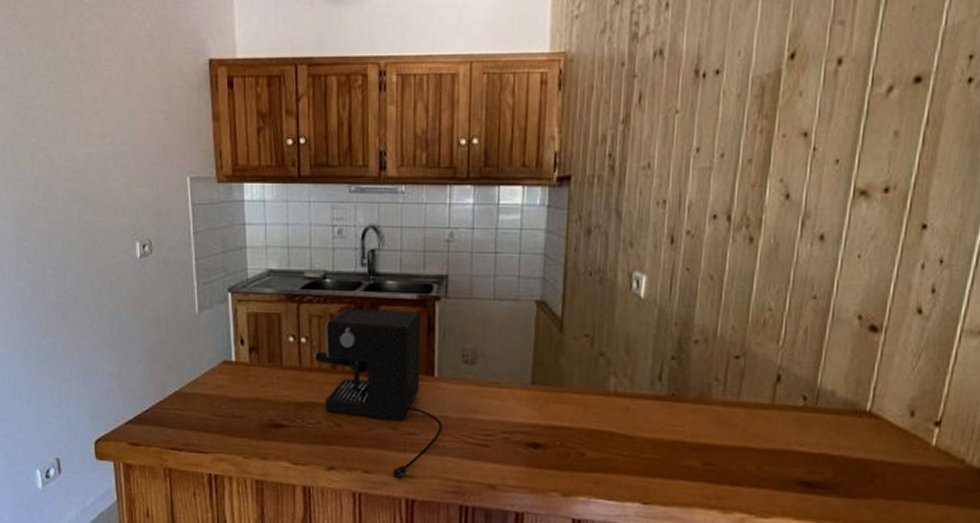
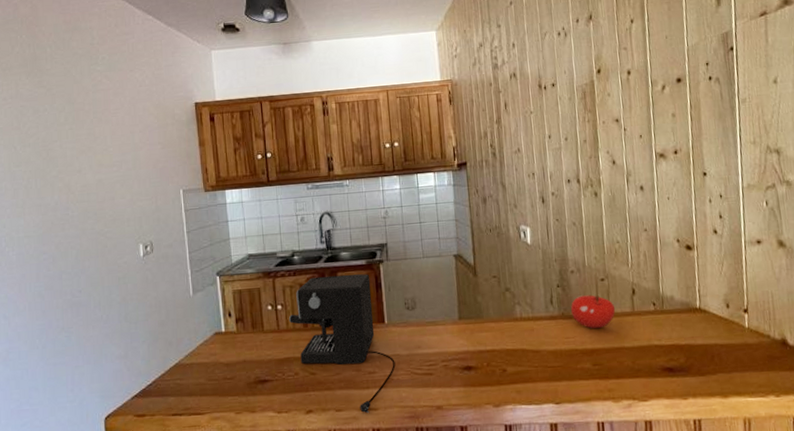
fruit: none [685,374,749,419] -> present [571,295,616,328]

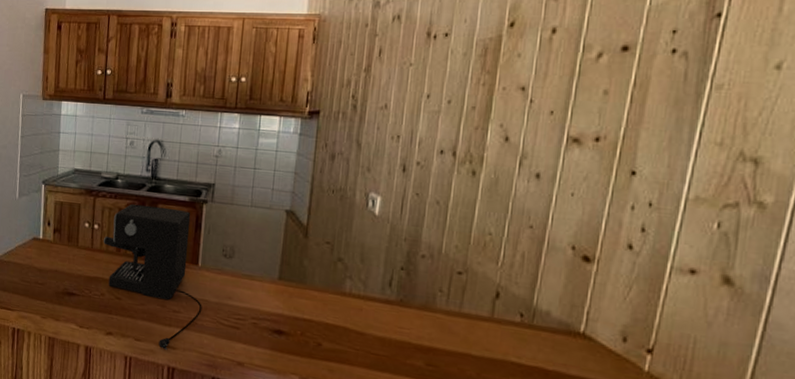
fruit: present [571,295,616,328] -> none [412,285,470,327]

